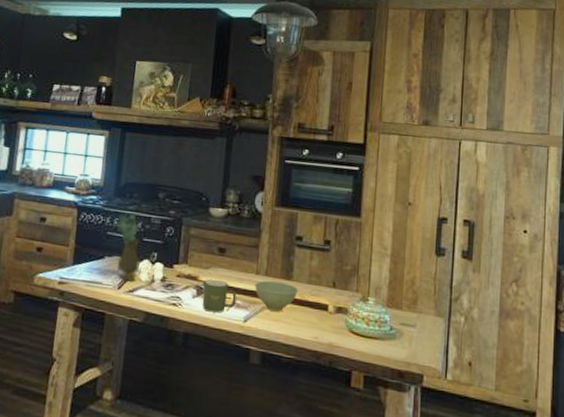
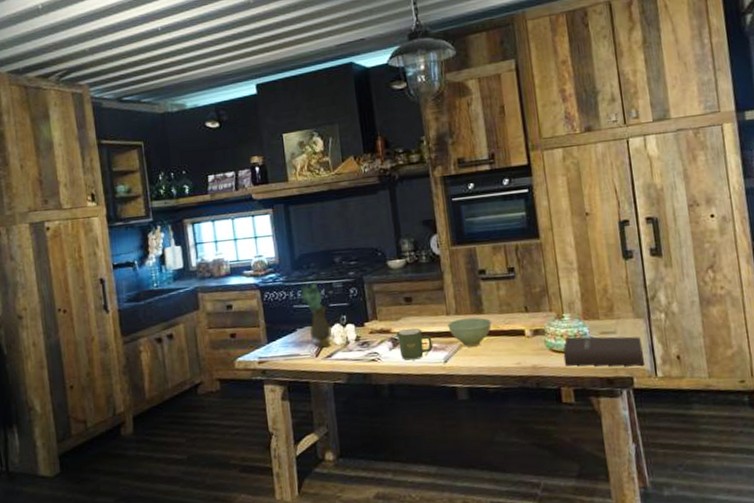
book: none [360,321,438,365] -> present [563,336,644,366]

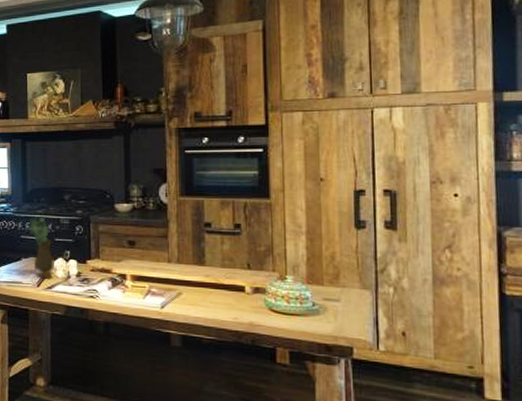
mug: present [397,328,433,361] -> none [118,270,151,302]
bowl: present [447,317,491,347] -> none [168,267,212,297]
book: present [563,336,644,366] -> none [282,299,366,337]

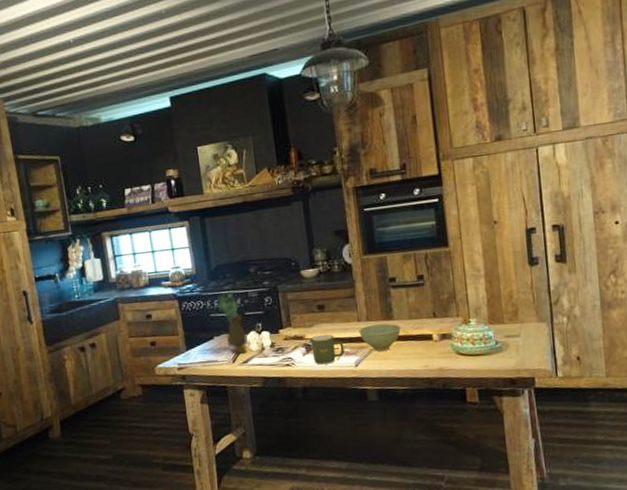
mug: none [118,270,151,302] -> present [311,334,344,365]
bowl: none [168,267,212,297] -> present [359,323,401,352]

